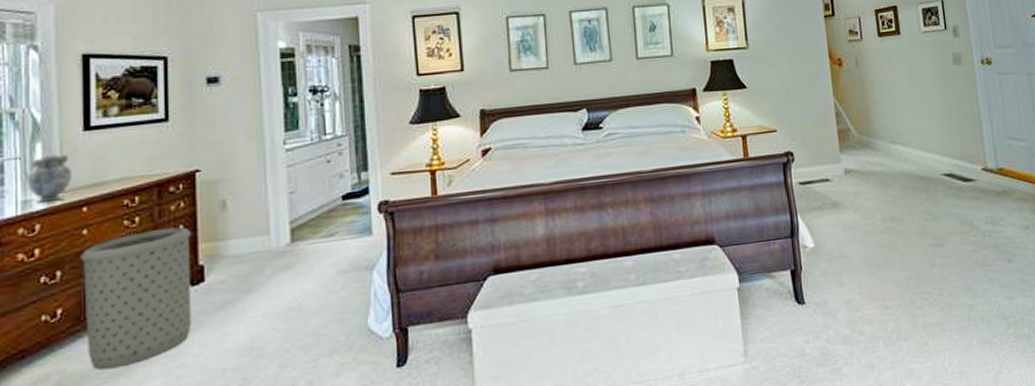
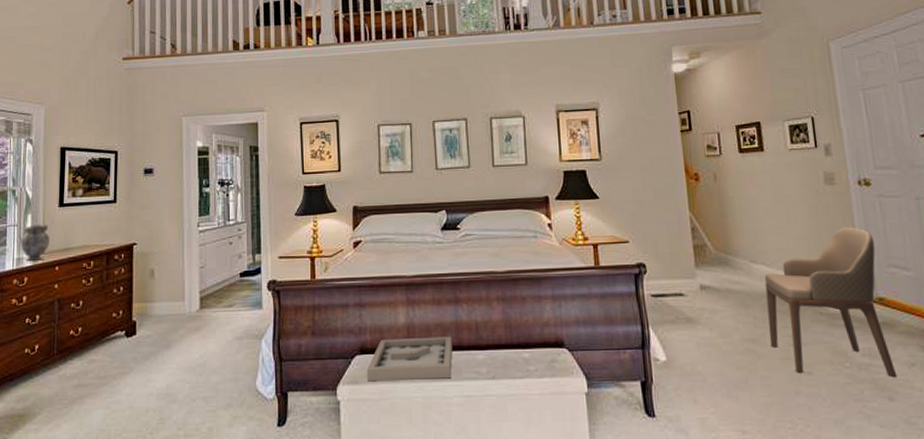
laundry basket: present [79,227,192,370] -> none [52,288,129,397]
decorative tray: none [502,244,599,305] -> present [367,336,453,383]
armchair: none [902,104,1014,246] -> present [764,227,897,377]

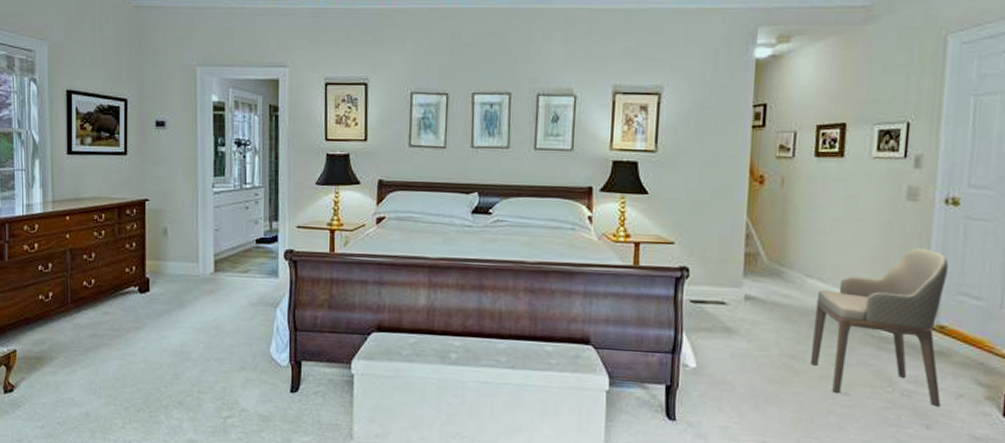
decorative vase: present [20,224,51,261] -> none [29,170,60,208]
decorative tray: present [367,336,453,383] -> none [383,319,473,364]

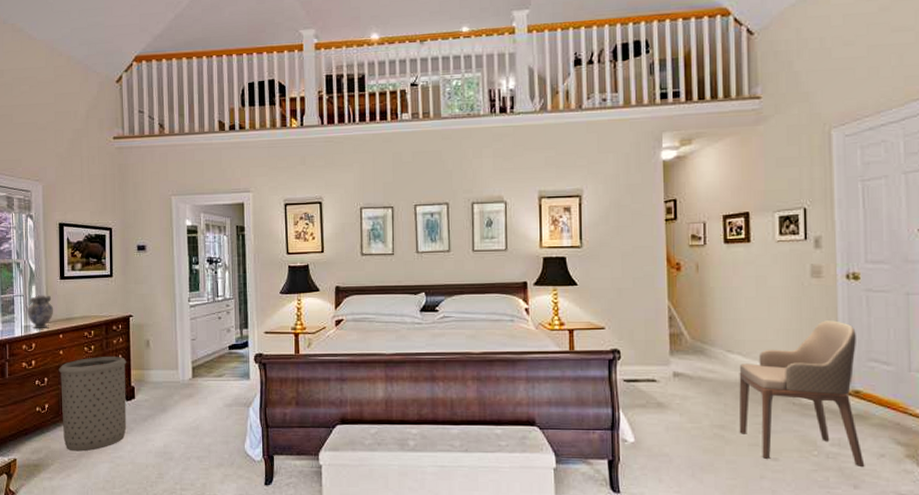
decorative vase: none [29,170,60,208] -> present [27,295,54,328]
laundry basket: none [64,243,141,346] -> present [58,356,127,452]

